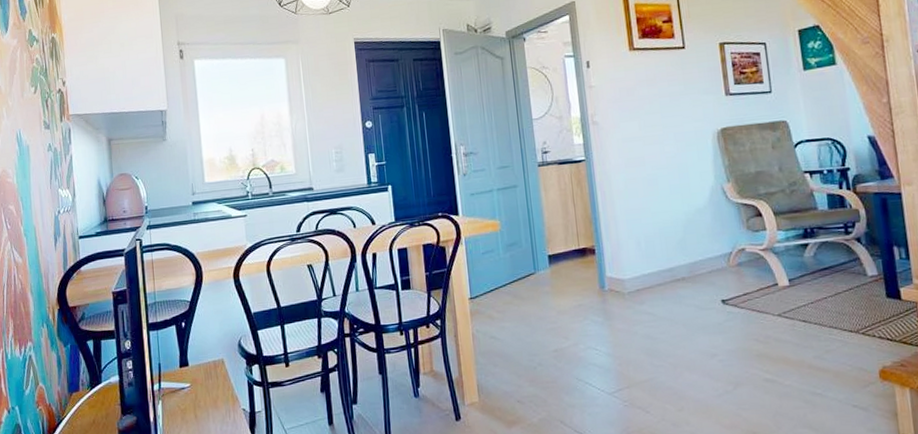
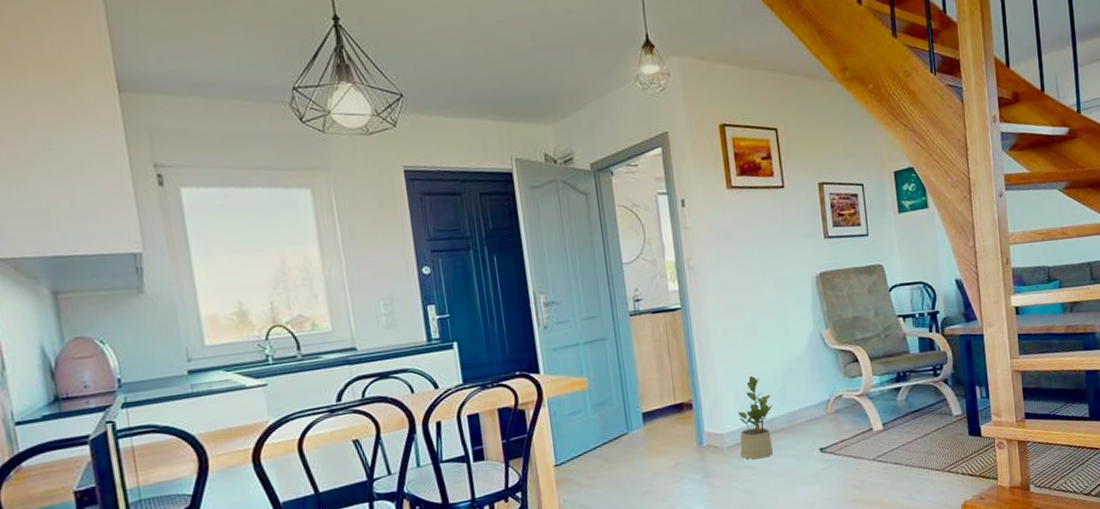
potted plant: none [638,225,673,306] -> present [737,375,773,460]

